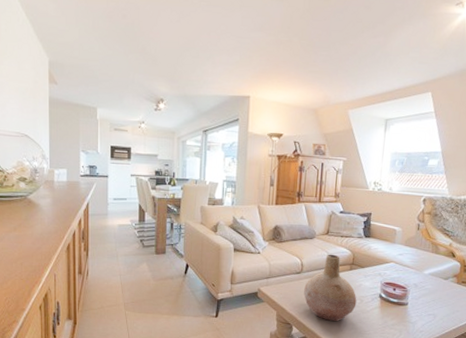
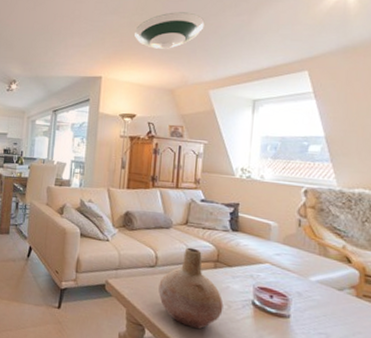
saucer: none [280,31,346,69] -> present [133,12,205,49]

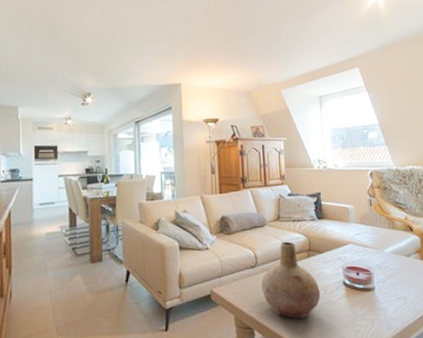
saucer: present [133,12,205,49] -> none [206,18,270,53]

